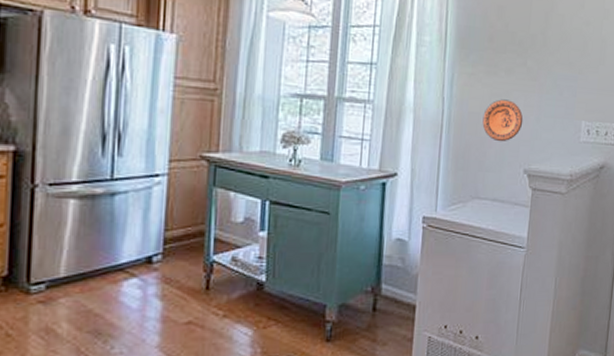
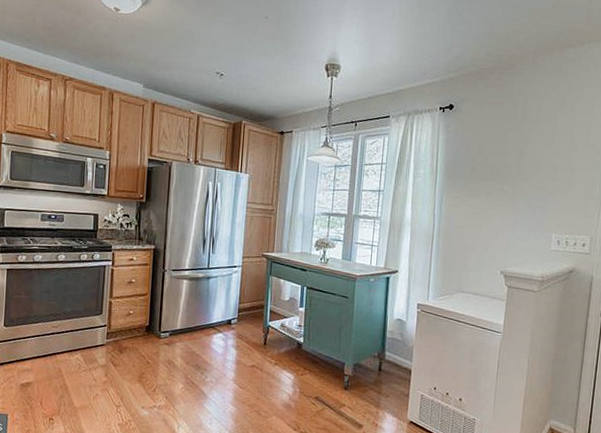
decorative plate: present [482,99,524,142] -> none [465,216,500,250]

